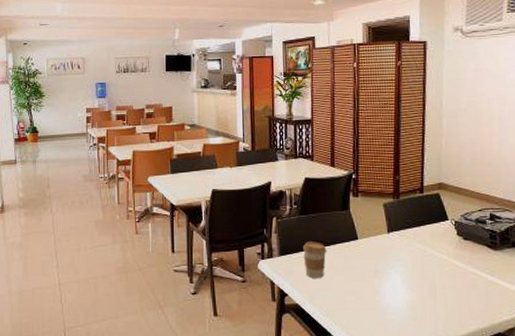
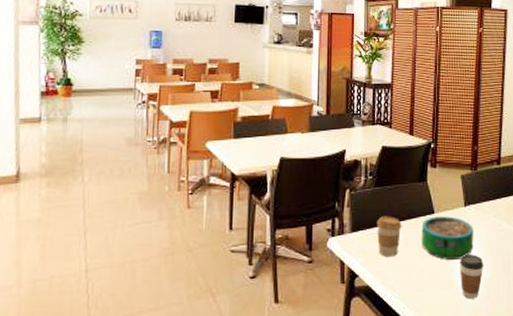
decorative bowl: none [346,242,398,282] -> present [421,216,474,260]
coffee cup: none [384,278,410,319] -> present [459,255,484,299]

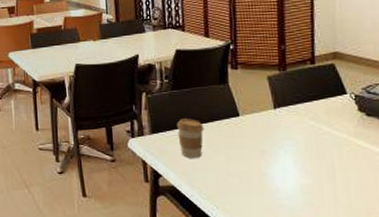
decorative bowl: present [421,216,474,260] -> none [226,119,289,163]
coffee cup: present [459,255,484,299] -> none [272,159,303,205]

